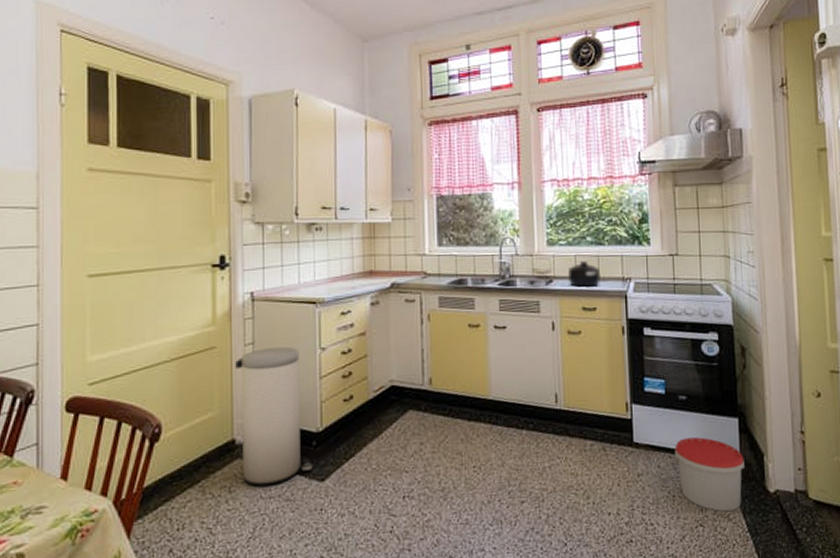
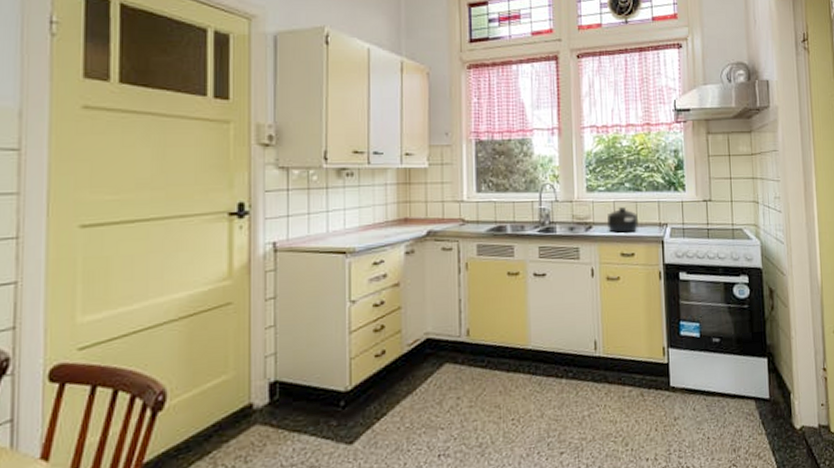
pedal bin: present [235,346,314,488] -> none [254,300,342,456]
bucket: present [675,437,745,512] -> none [709,378,774,451]

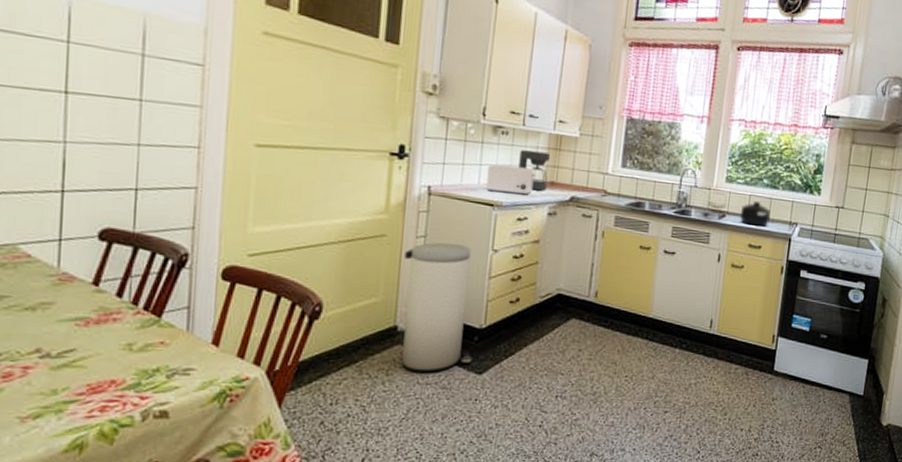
pedal bin: none [254,300,342,456] -> present [402,242,474,374]
toaster: none [336,207,387,240] -> present [486,164,536,197]
coffee maker: none [368,189,402,232] -> present [518,150,551,192]

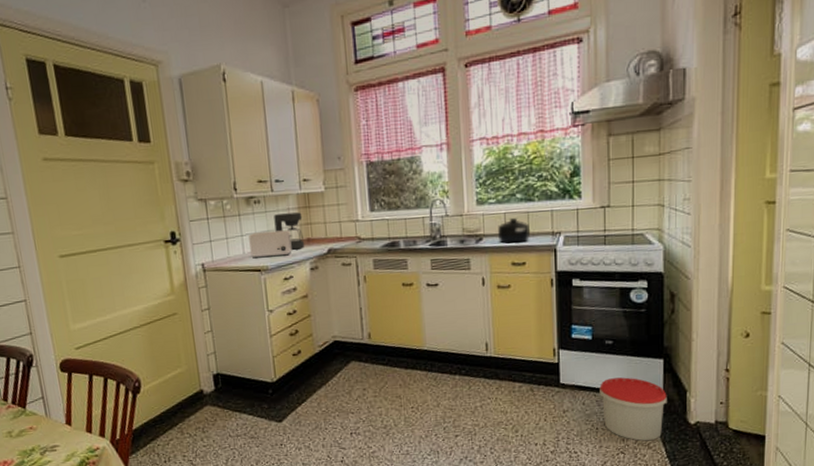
pedal bin: present [402,242,474,374] -> none [195,310,272,428]
bucket: none [807,372,867,438] -> present [600,377,667,441]

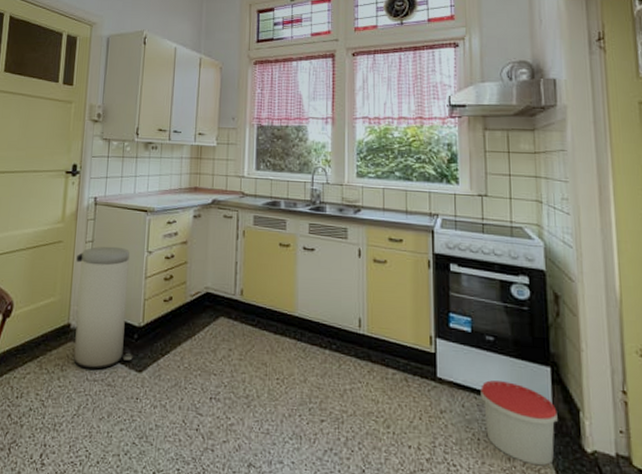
pedal bin: none [195,310,272,428] -> present [74,246,134,371]
toaster: present [249,230,292,260] -> none [140,175,181,202]
coffee maker: present [274,212,305,251] -> none [167,161,193,197]
saucepan: present [497,217,530,244] -> none [375,193,407,219]

